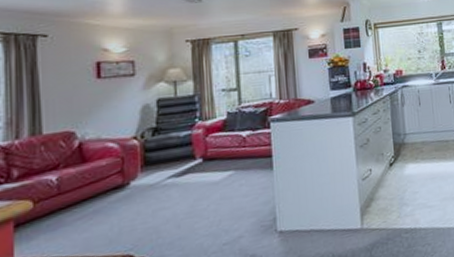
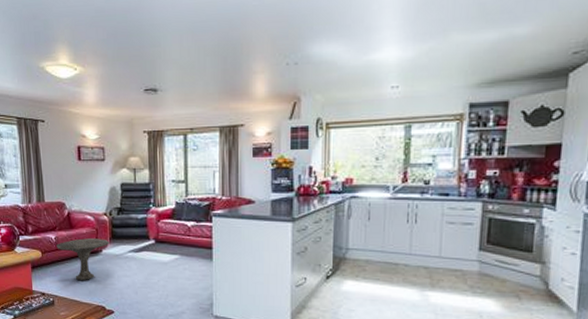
side table: none [59,168,141,228] -> present [56,238,110,280]

